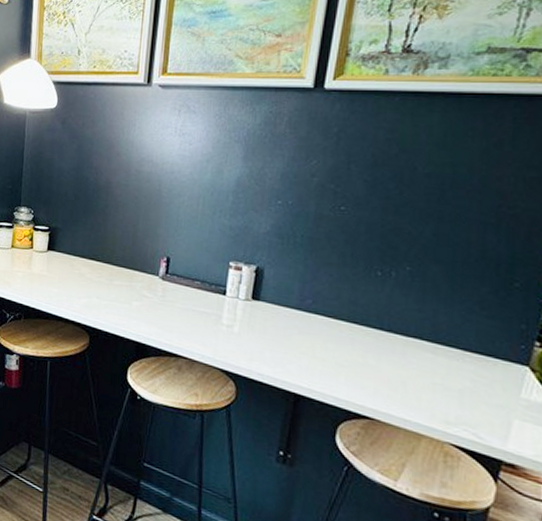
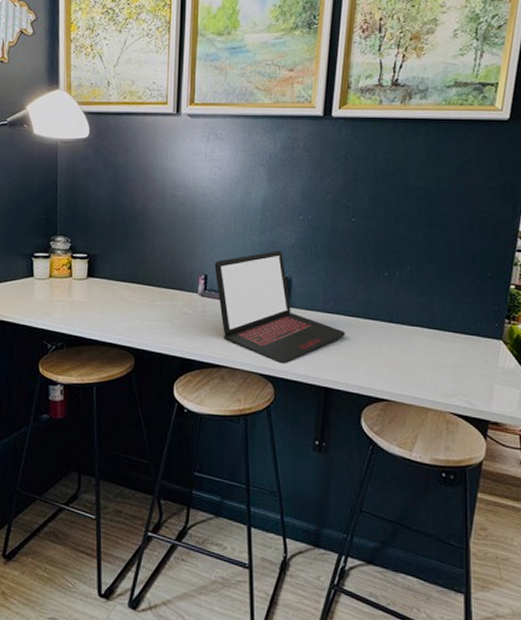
laptop: none [178,237,323,363] -> present [214,251,345,364]

